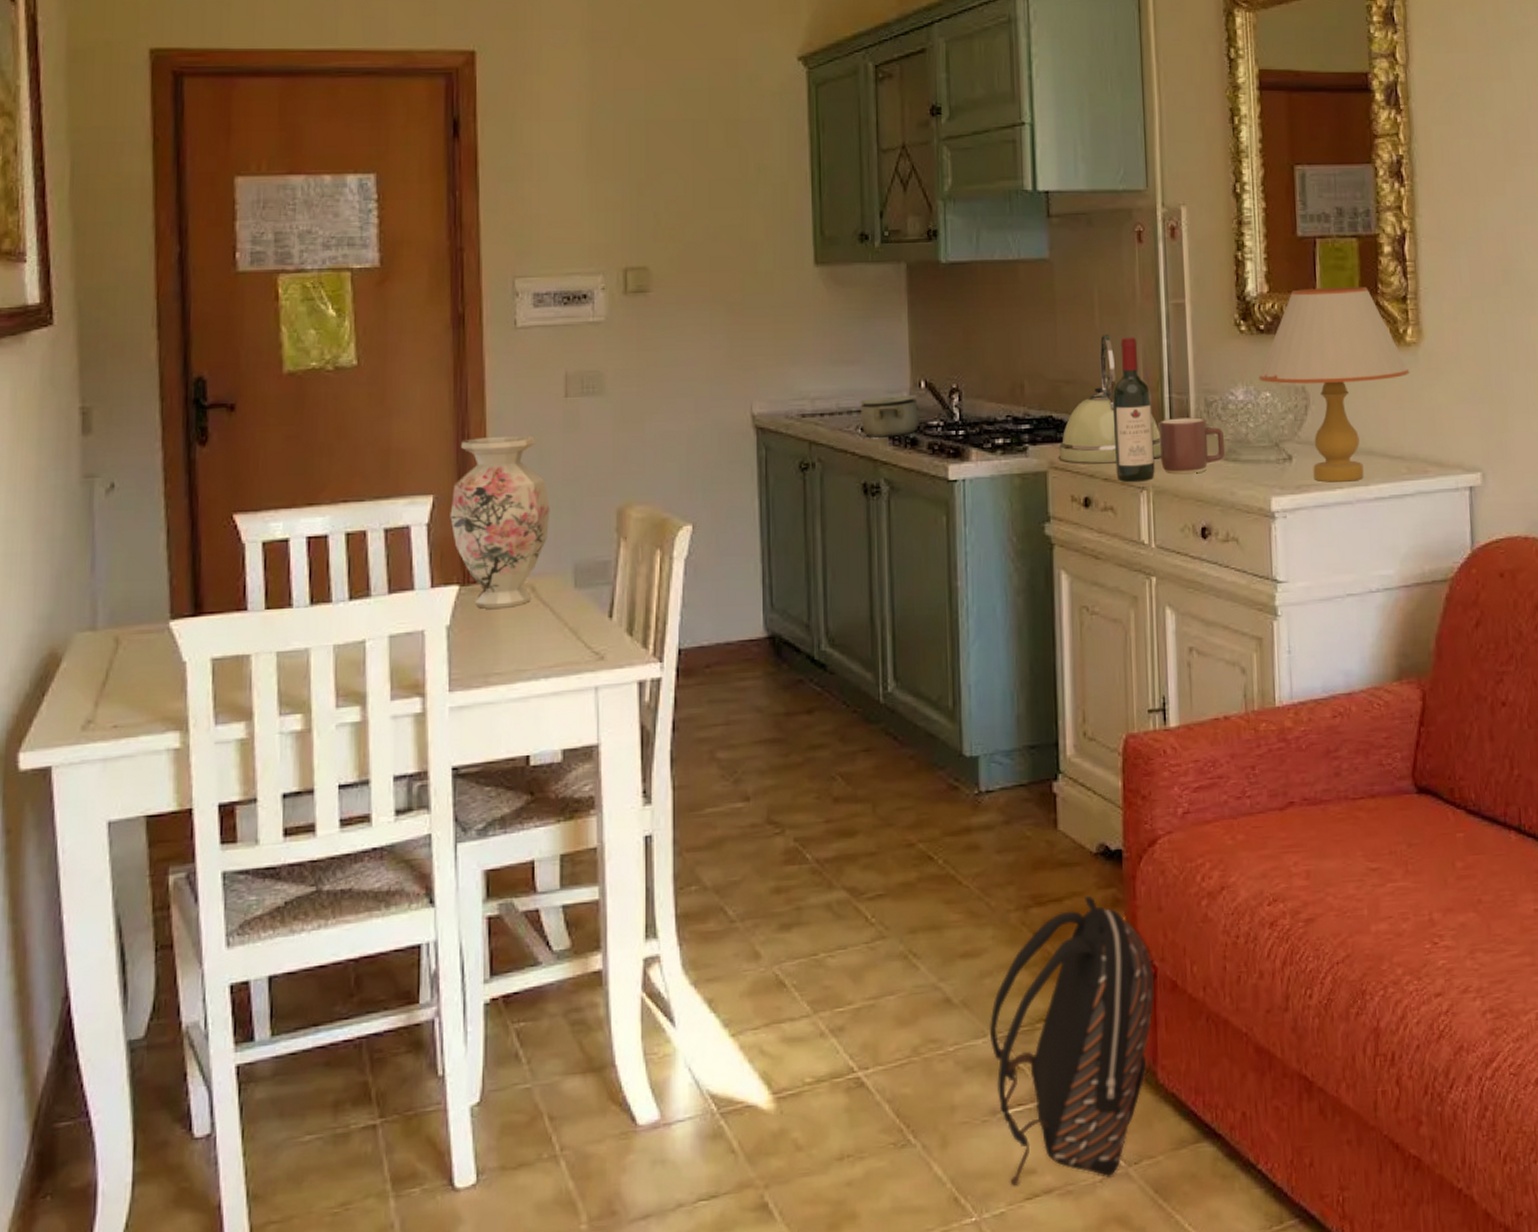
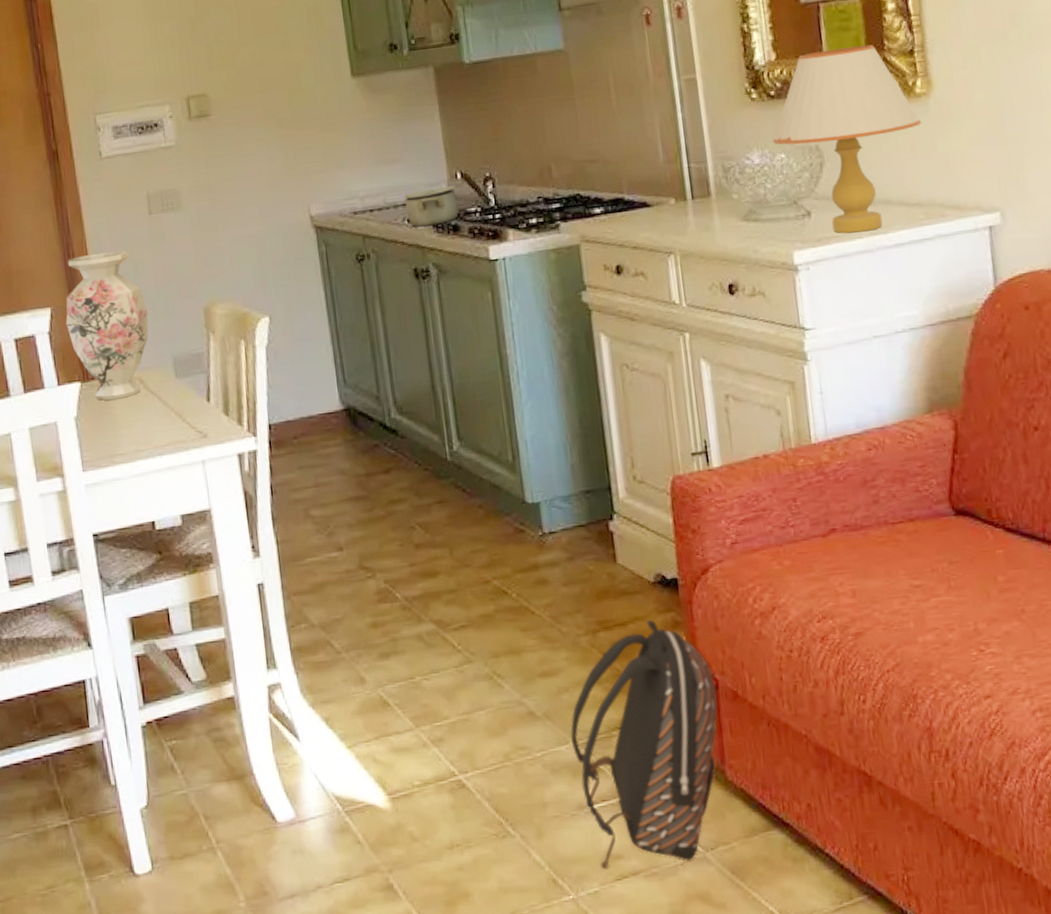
kettle: present [1058,333,1161,465] -> none [588,113,685,236]
wine bottle: present [1112,337,1155,483] -> none [633,114,681,250]
mug: present [1158,417,1226,475] -> none [679,183,746,239]

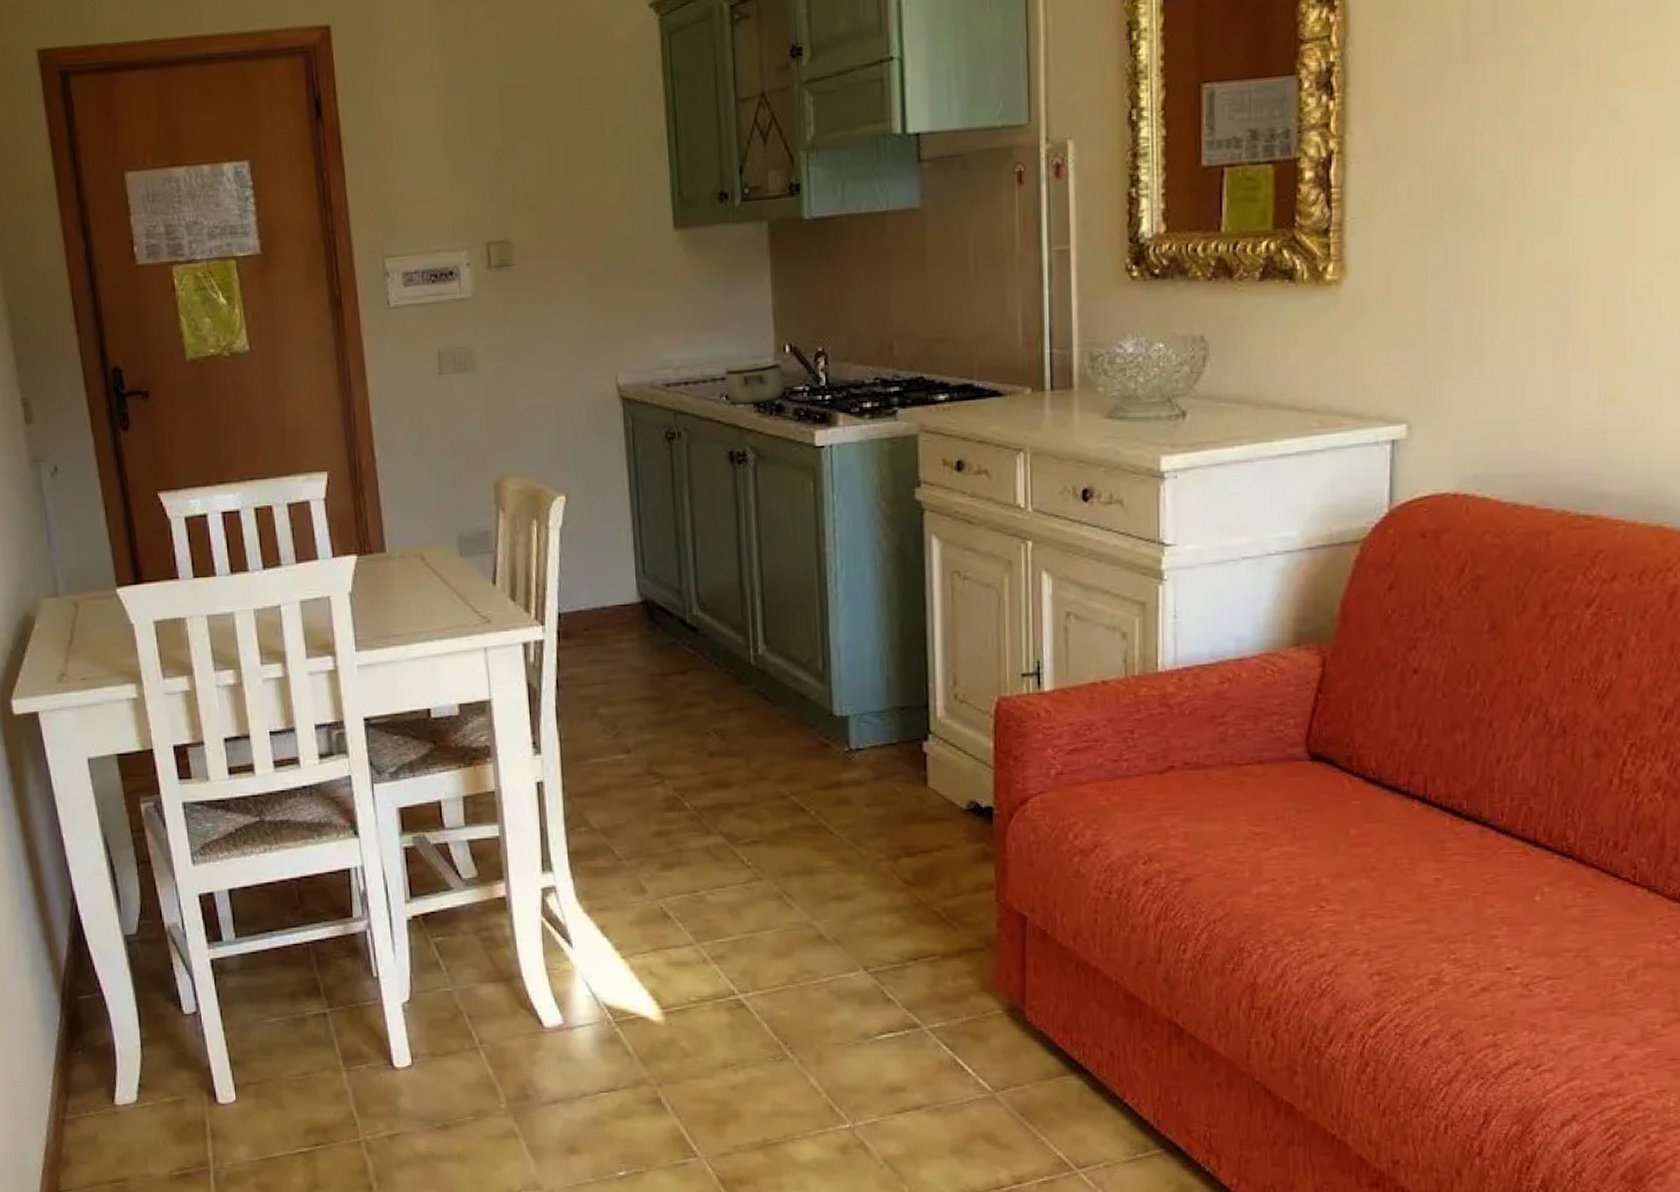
vase: present [65,250,149,401] -> none [343,412,433,576]
backpack: present [570,620,719,869] -> none [860,849,1025,1100]
table lamp: present [772,44,922,234] -> none [1151,219,1329,439]

